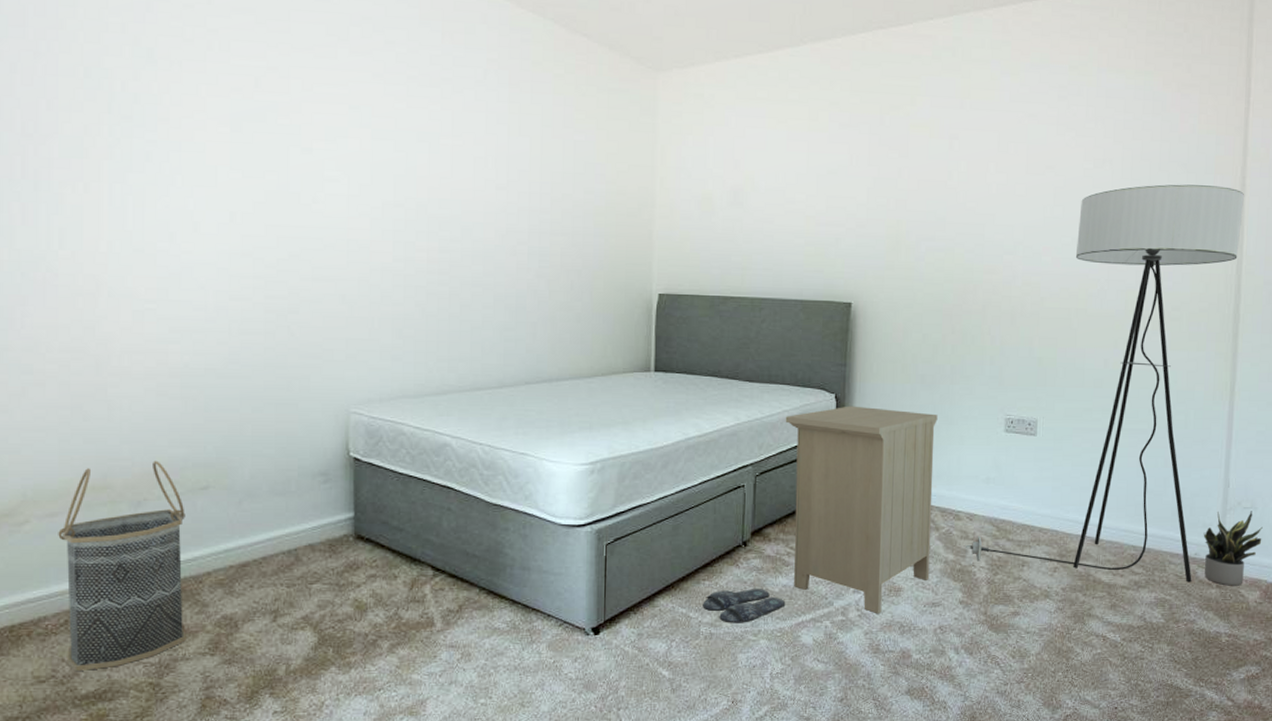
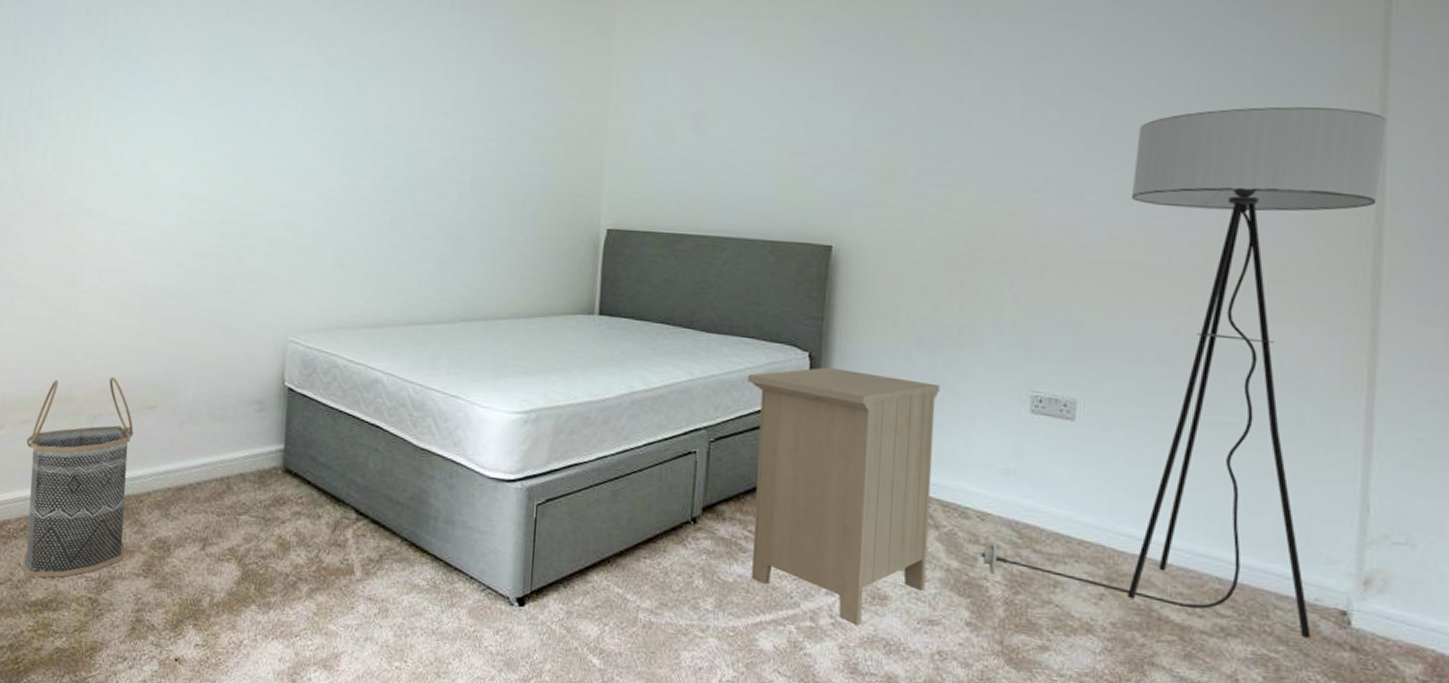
slippers: present [703,589,786,623] -> none [642,572,741,615]
potted plant: present [1203,511,1263,586] -> none [1328,545,1426,652]

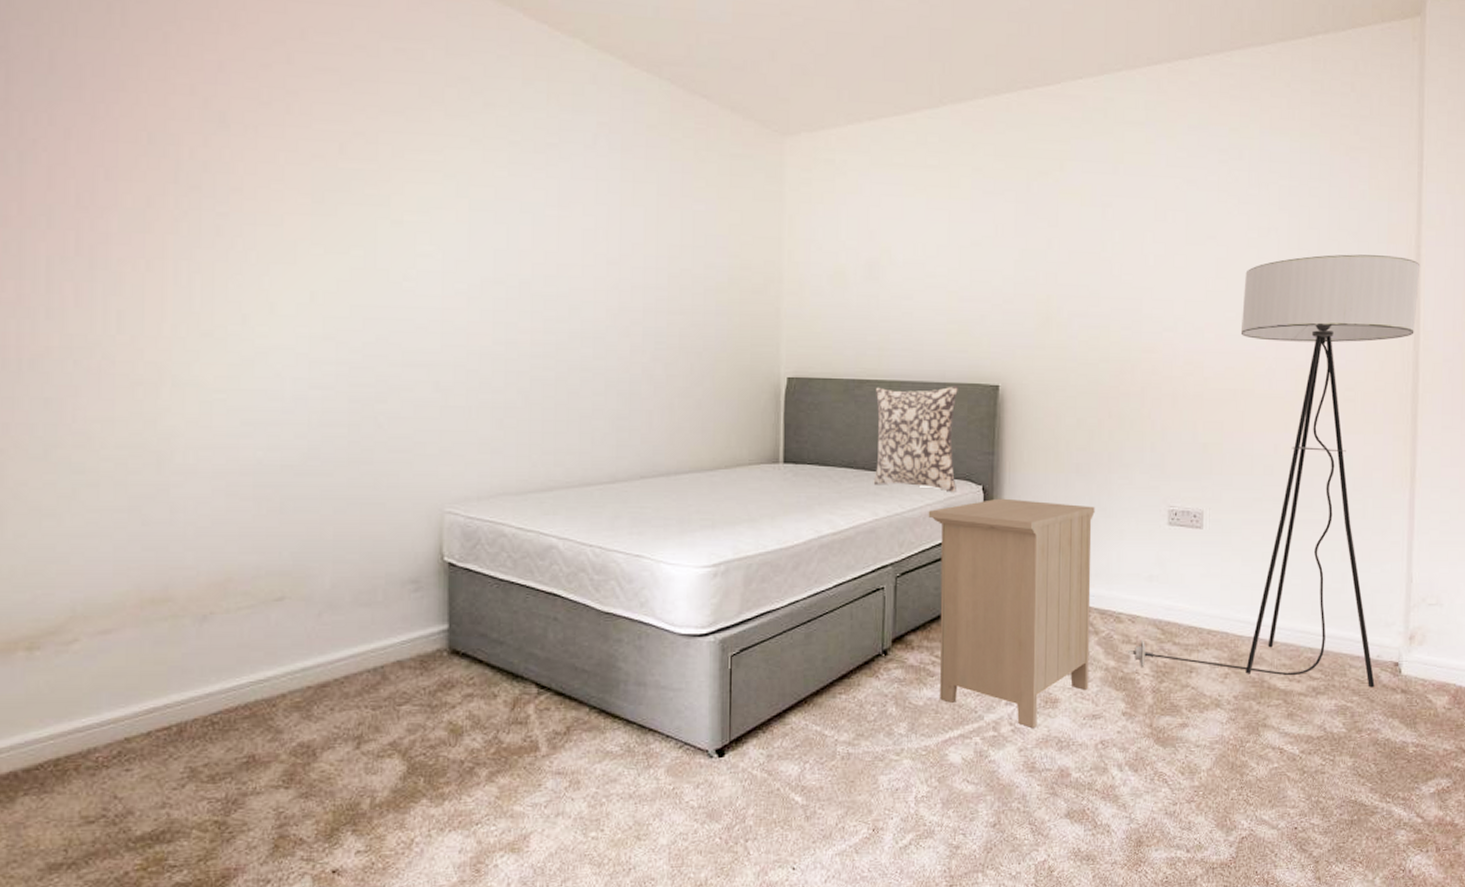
basket: present [22,377,134,578] -> none [111,569,257,809]
pillow: none [690,242,788,357] -> present [873,384,959,492]

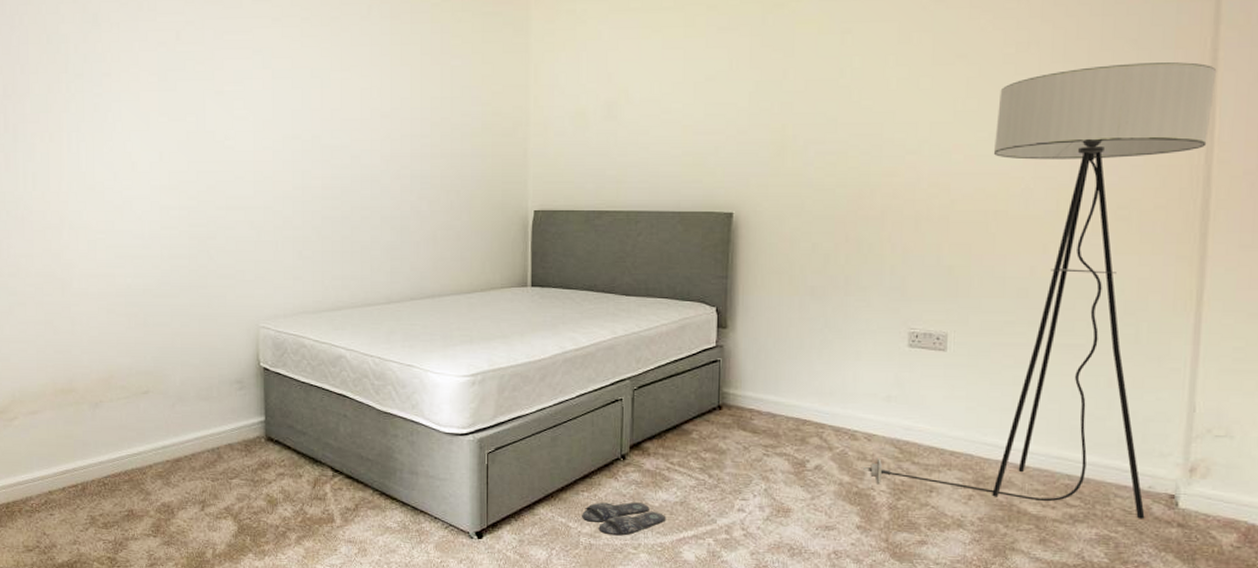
slippers: none [839,702,931,742] -> present [582,502,666,536]
pillow: present [873,384,959,492] -> none [612,213,694,313]
nightstand: present [928,498,1095,729] -> none [663,319,830,535]

